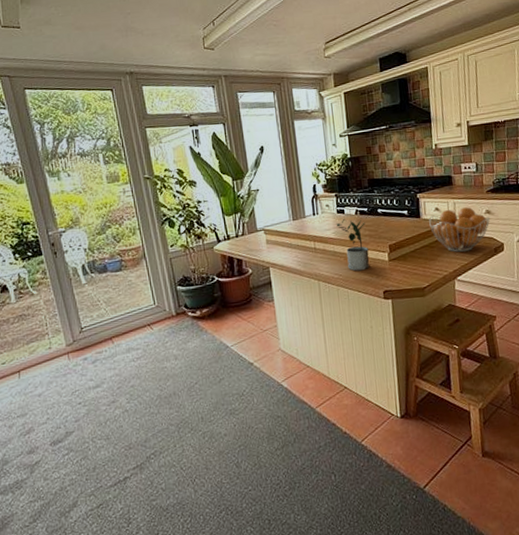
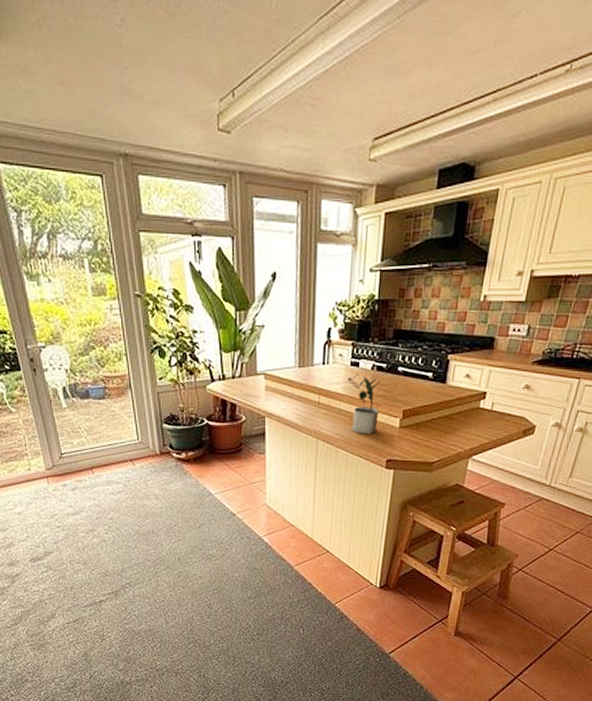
fruit basket: present [429,207,491,252] -> none [455,378,529,429]

